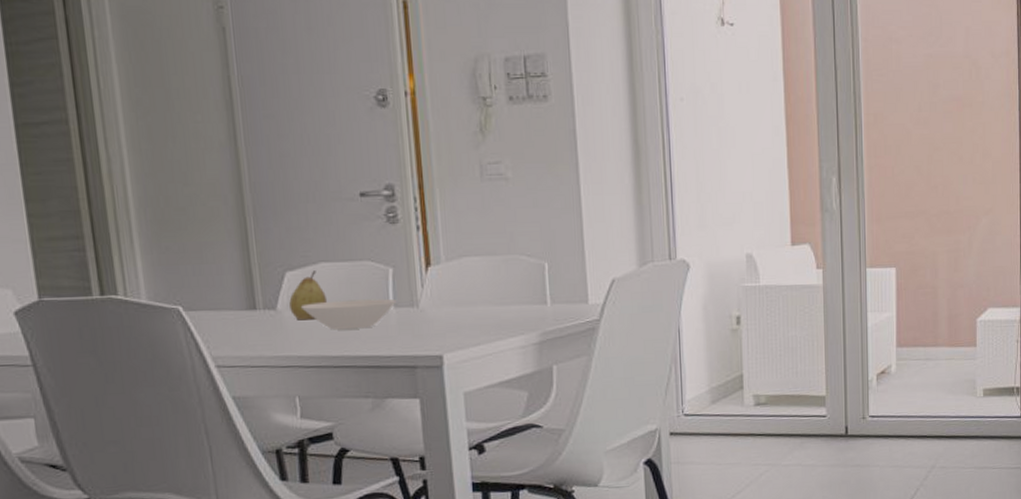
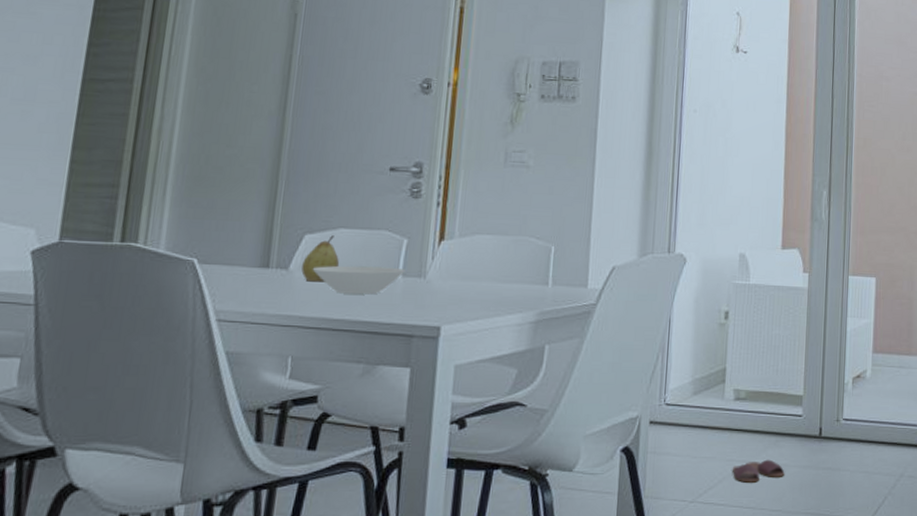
slippers: none [758,461,813,485] -> present [732,459,785,483]

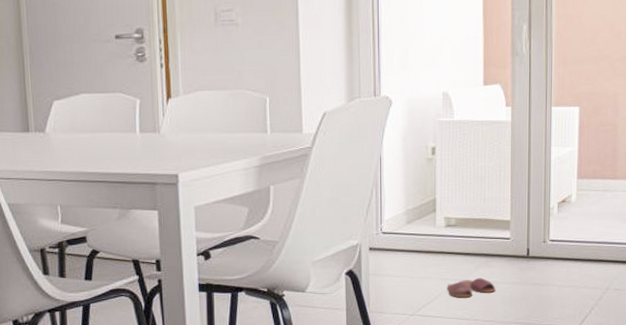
fruit: present [301,235,340,282] -> none [55,100,86,142]
bowl: present [312,265,407,295] -> none [64,125,143,151]

